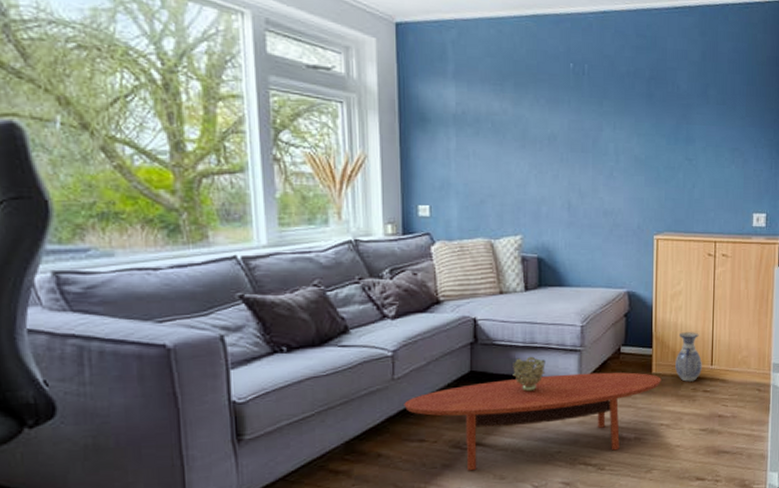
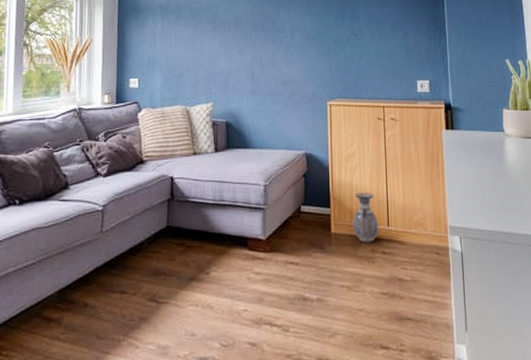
coffee table: present [404,372,662,471] -> none [109,230,341,326]
decorative bowl: present [513,356,545,393] -> none [204,213,233,249]

